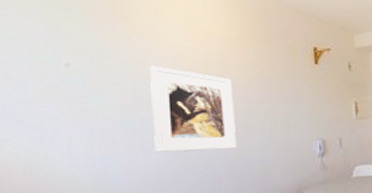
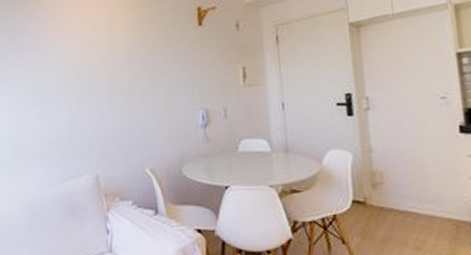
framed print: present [150,65,237,153] -> none [50,37,122,119]

